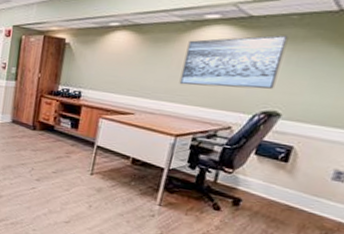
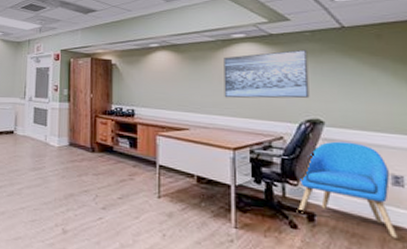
armchair: none [226,134,335,226] -> present [298,141,399,239]

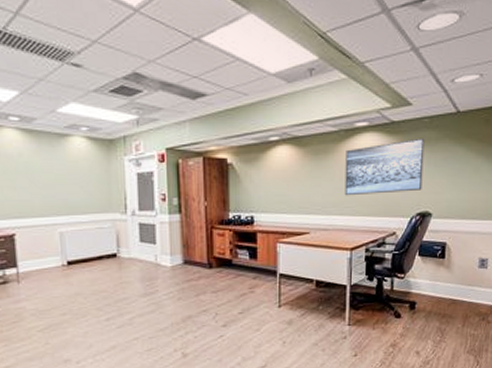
armchair: present [298,141,399,239] -> none [403,232,478,314]

